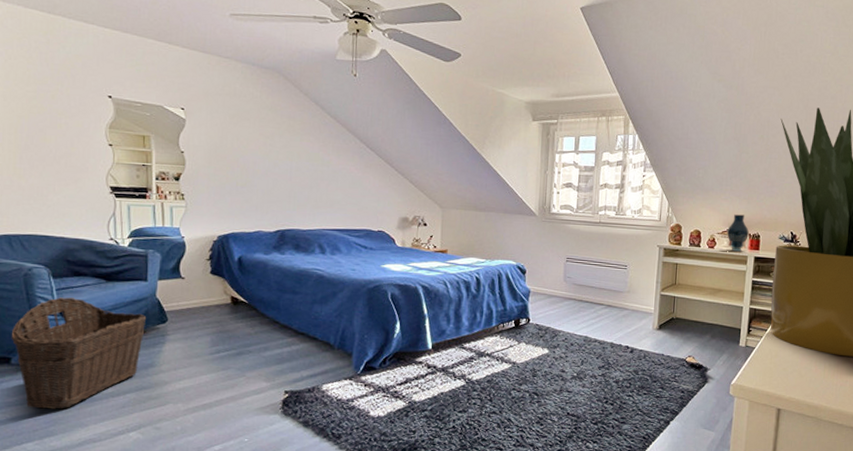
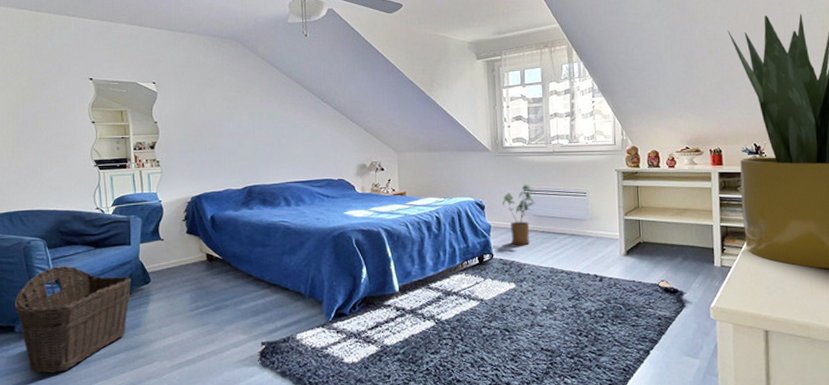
house plant: none [543,252,578,312] -> present [502,184,536,245]
vase: present [726,214,749,252] -> none [685,131,709,169]

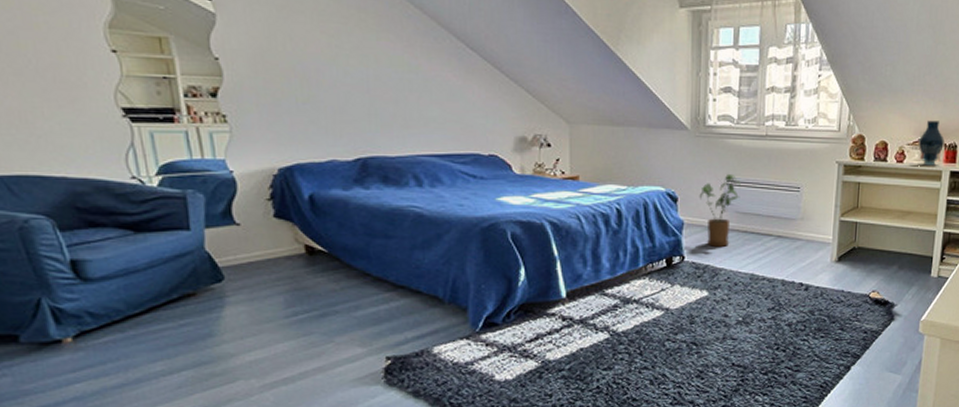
wicker basket: present [14,266,132,373] -> none [13,256,196,396]
vase: none [685,131,709,169] -> present [918,120,944,166]

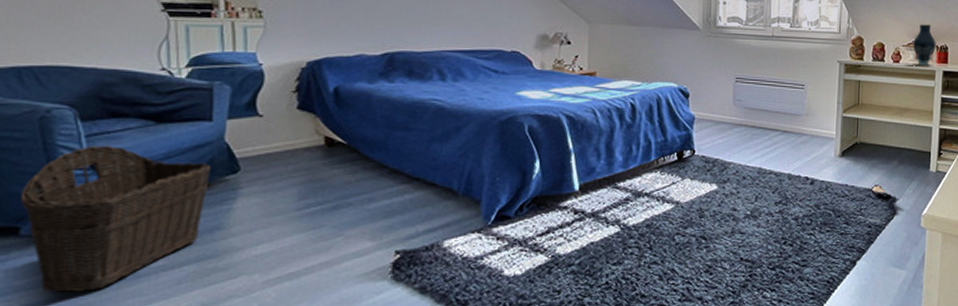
wicker basket: none [13,256,196,396] -> present [20,146,212,292]
house plant: present [699,173,741,246] -> none [709,71,749,141]

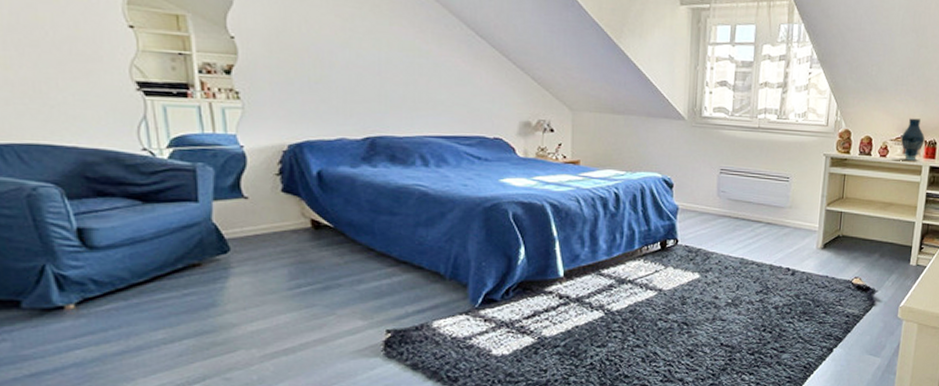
wicker basket: present [20,146,212,292] -> none [17,224,202,362]

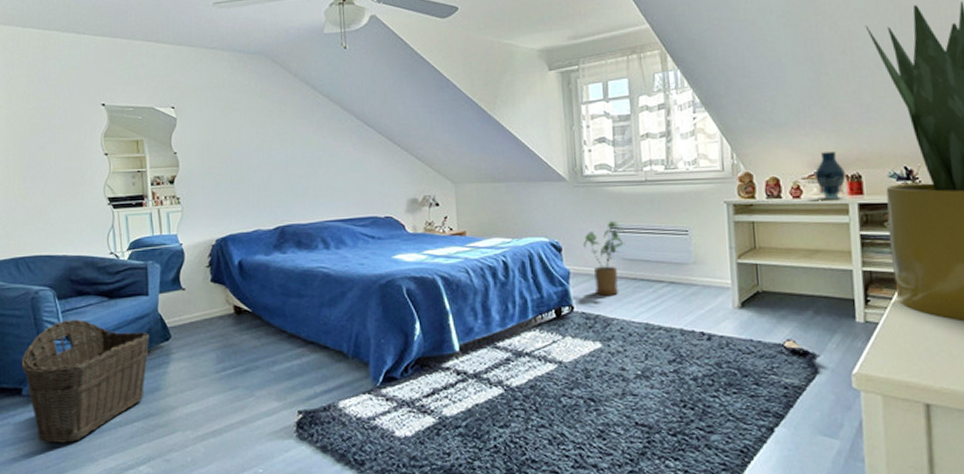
wicker basket: none [17,224,202,362] -> present [21,319,150,443]
house plant: none [693,162,734,232] -> present [583,220,625,295]

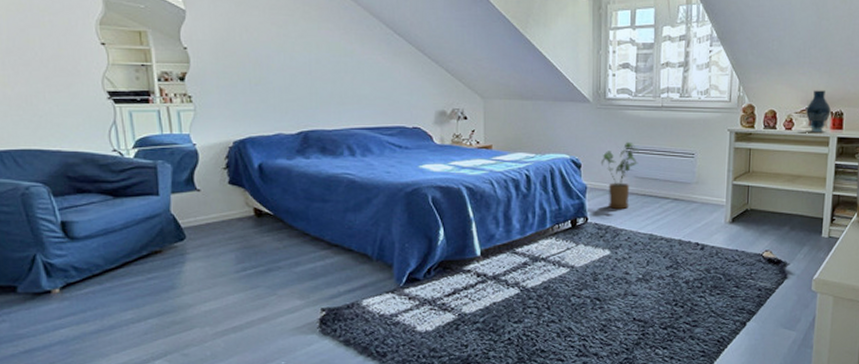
wicker basket: present [21,319,150,443] -> none [14,218,162,340]

